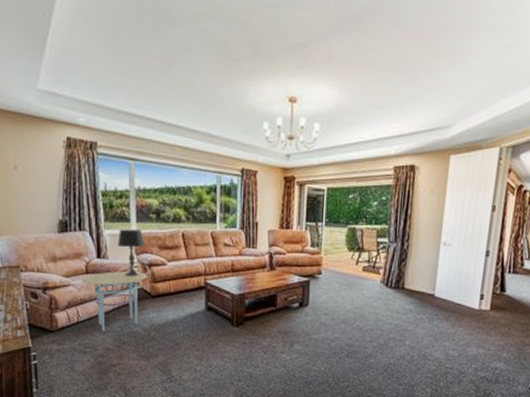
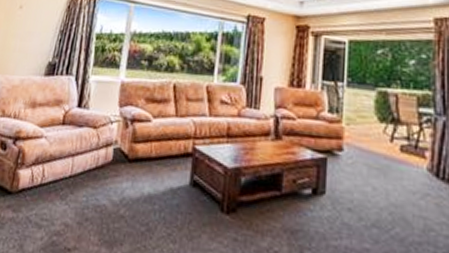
side table: present [81,271,147,332] -> none [55,124,128,201]
table lamp: present [118,229,144,277] -> none [102,76,131,133]

